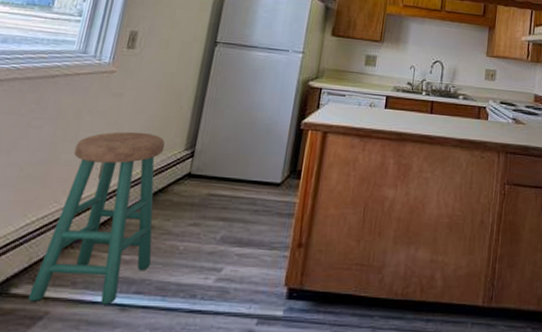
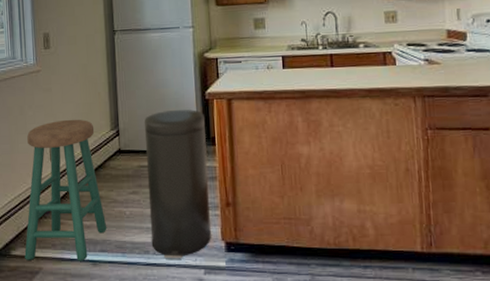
pedal bin: none [201,136,295,306] -> present [144,109,211,259]

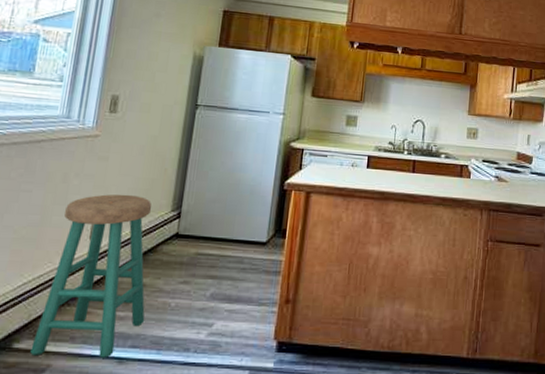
pedal bin: present [144,109,211,259] -> none [194,196,279,359]

